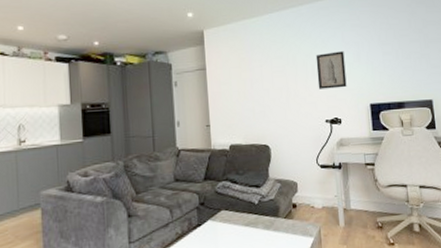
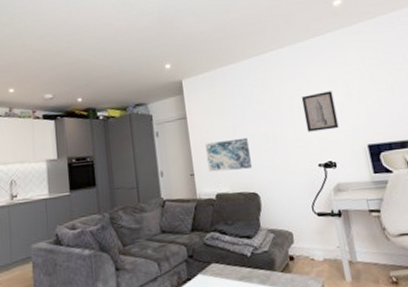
wall art: none [222,91,265,124] -> present [204,137,252,172]

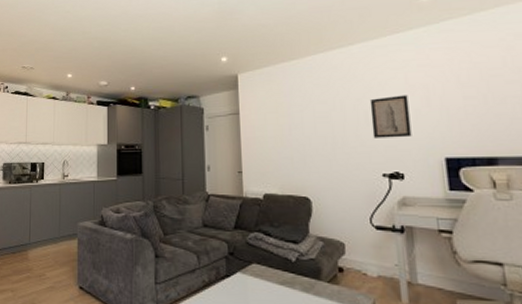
wall art: present [204,137,252,172] -> none [256,138,305,171]

